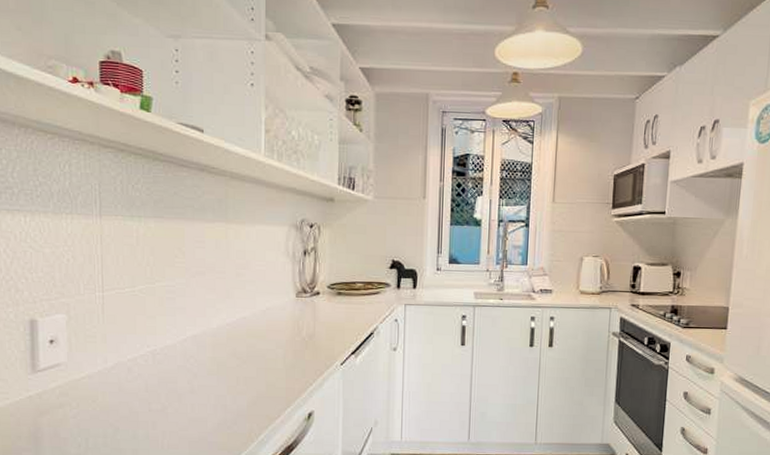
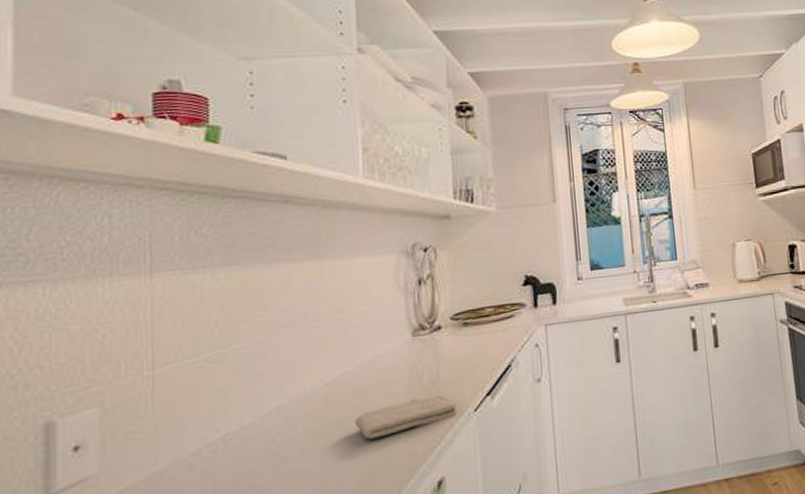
washcloth: none [249,347,327,373] -> present [355,394,457,440]

